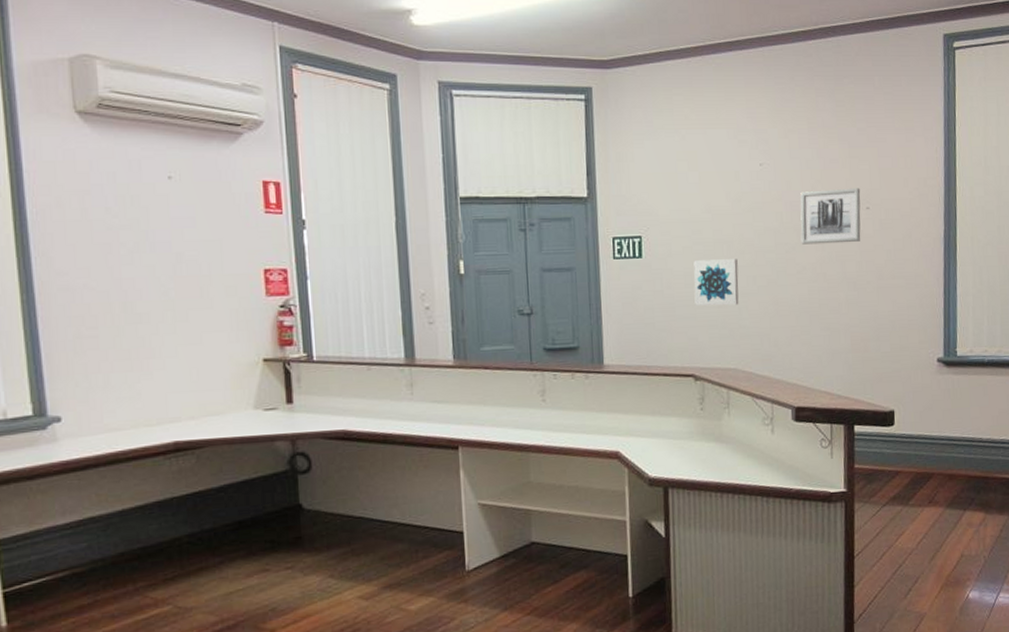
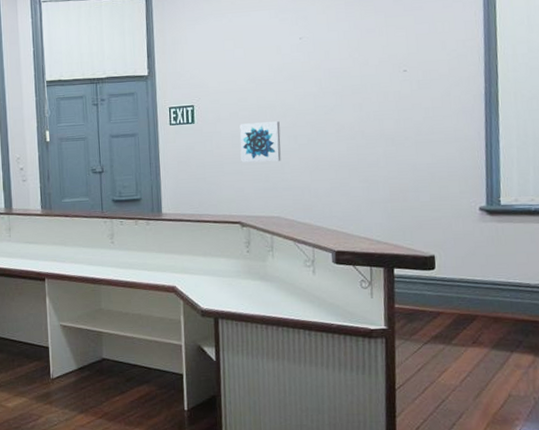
wall art: present [800,188,861,245] -> none [338,53,399,107]

